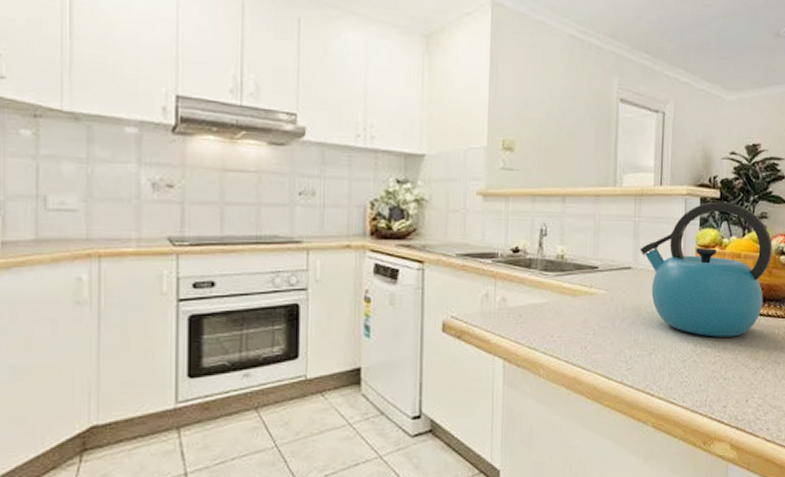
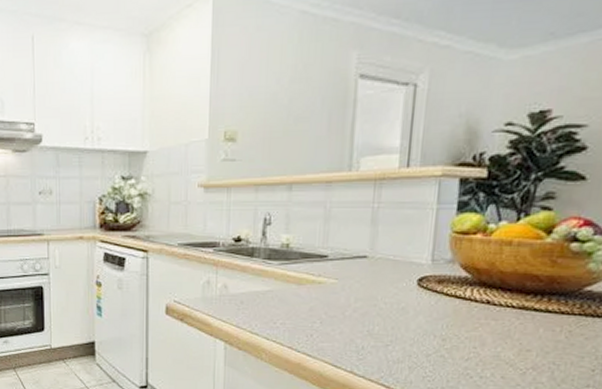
kettle: present [640,201,773,337] -> none [378,181,560,333]

